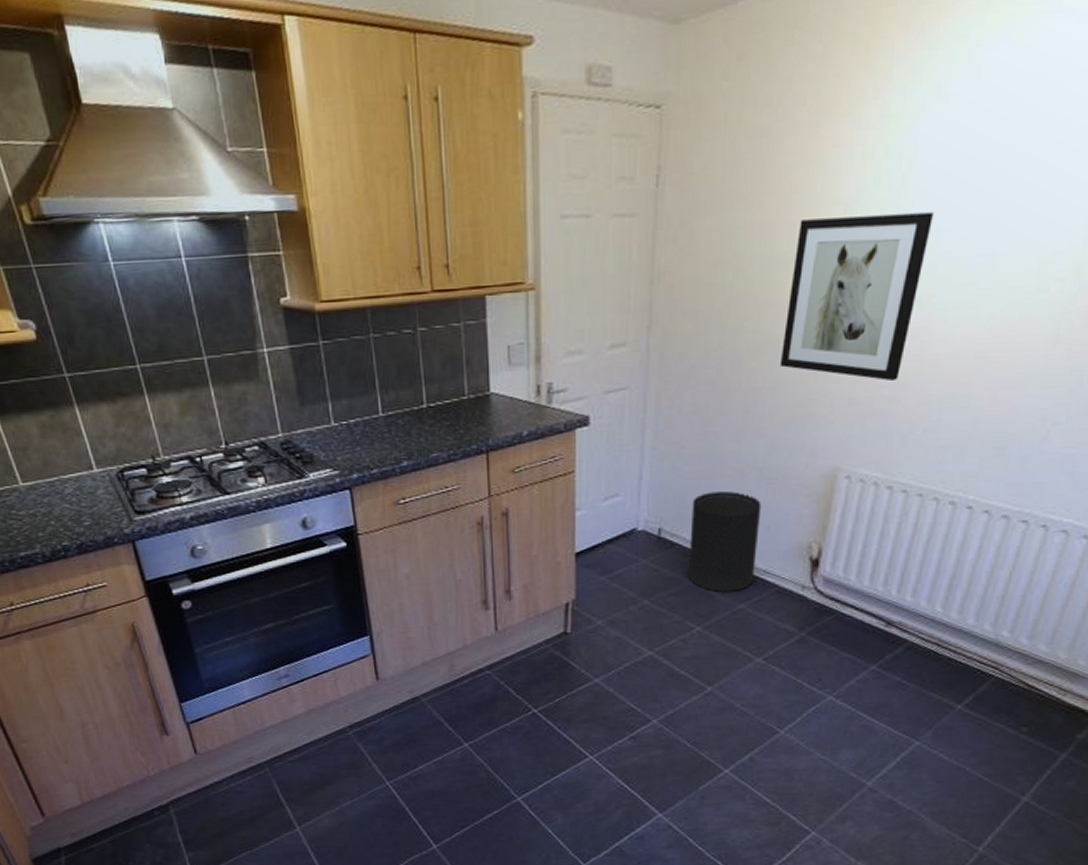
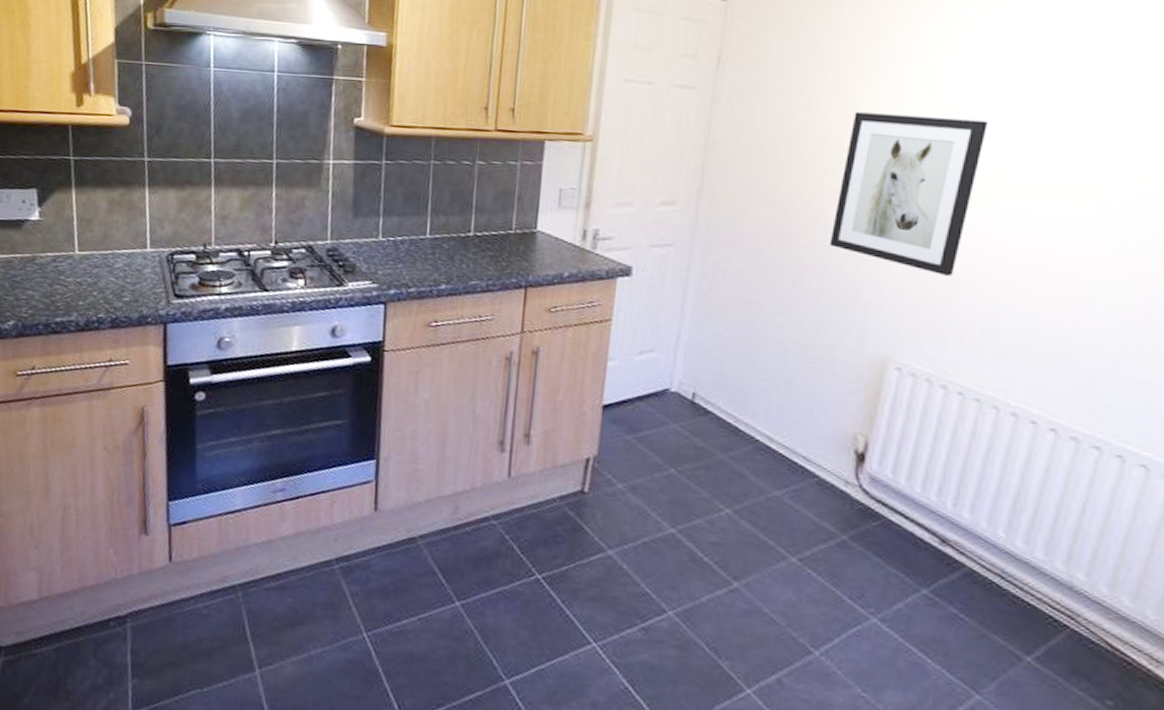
trash can: present [688,491,762,592] -> none [720,362,805,476]

